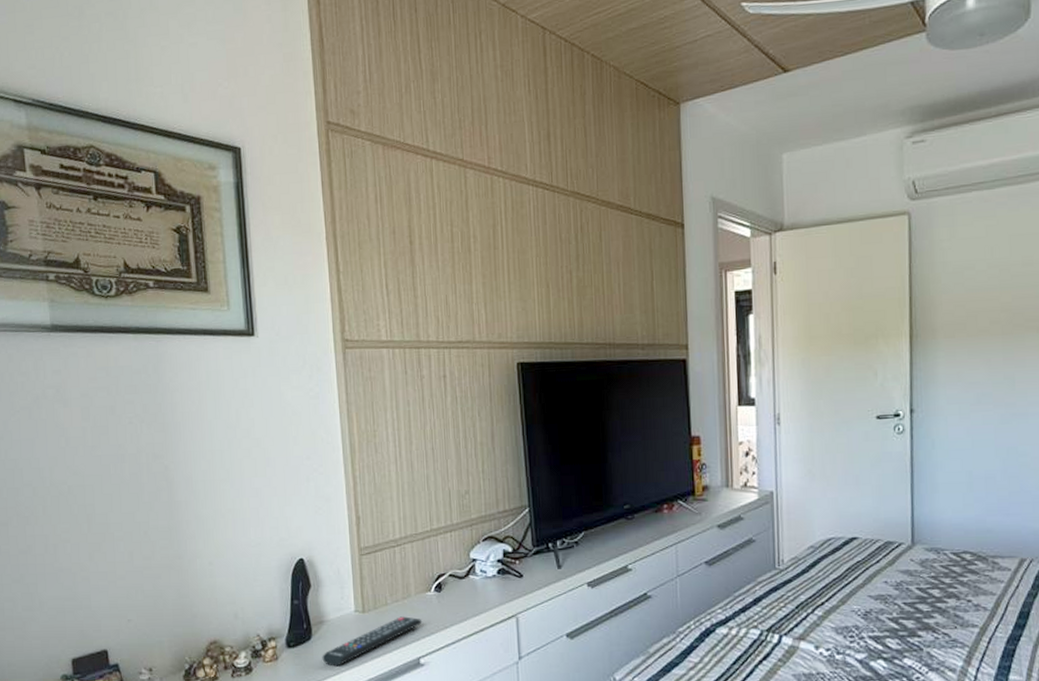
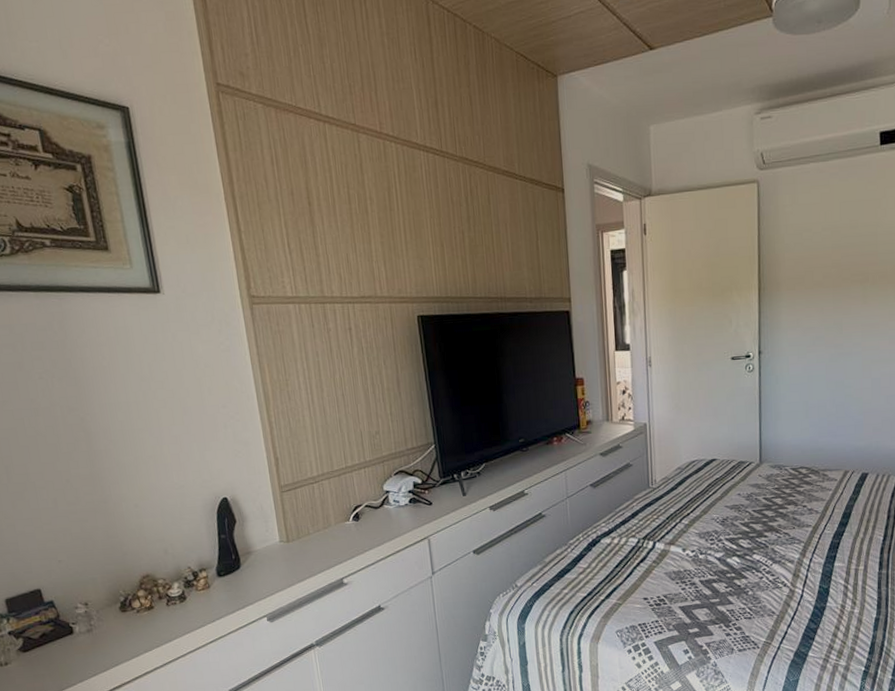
remote control: present [322,616,422,667] -> none [252,543,343,591]

